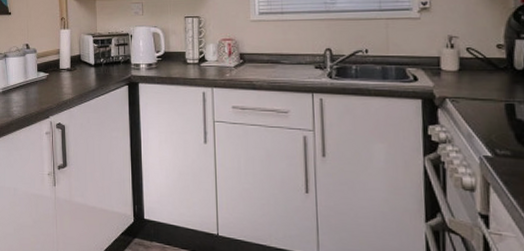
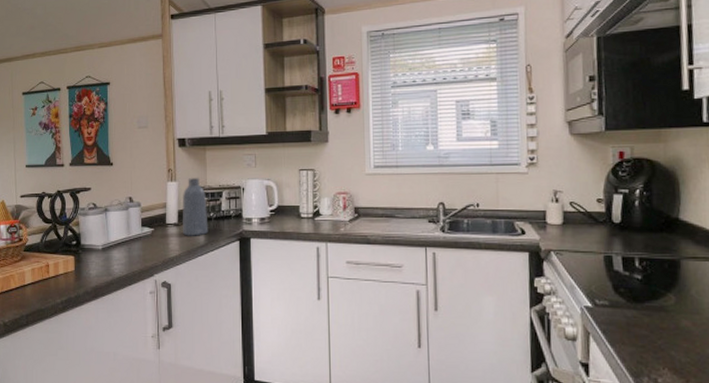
vase: none [75,26,99,81] -> present [183,178,208,236]

